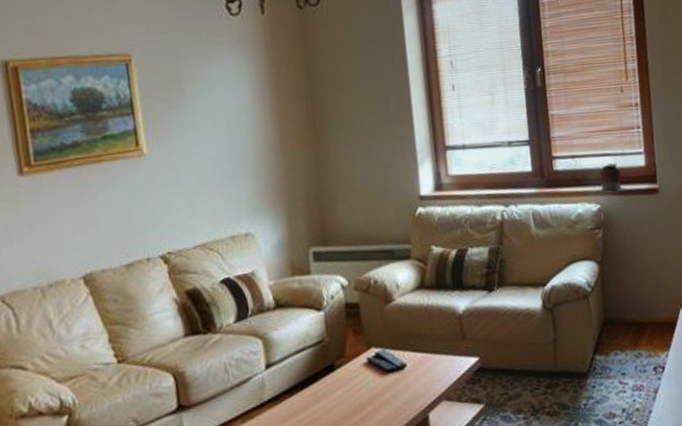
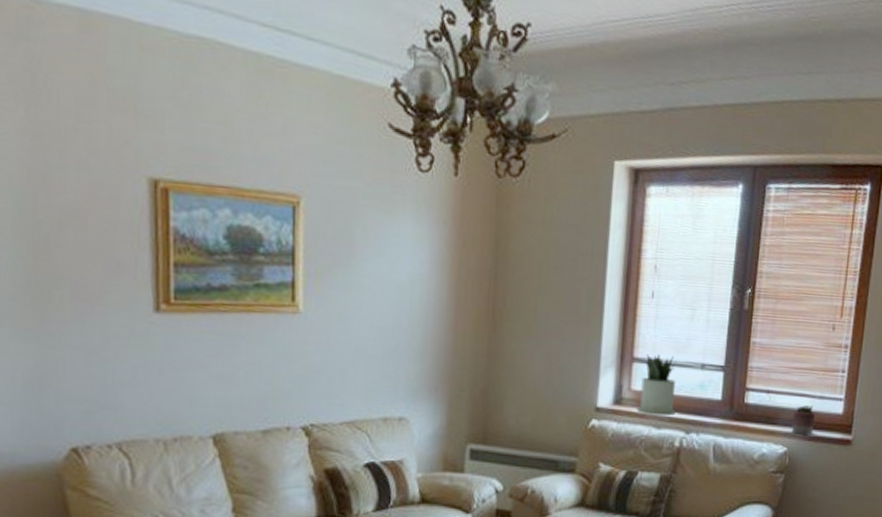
planter: none [456,139,493,196] -> present [636,353,677,417]

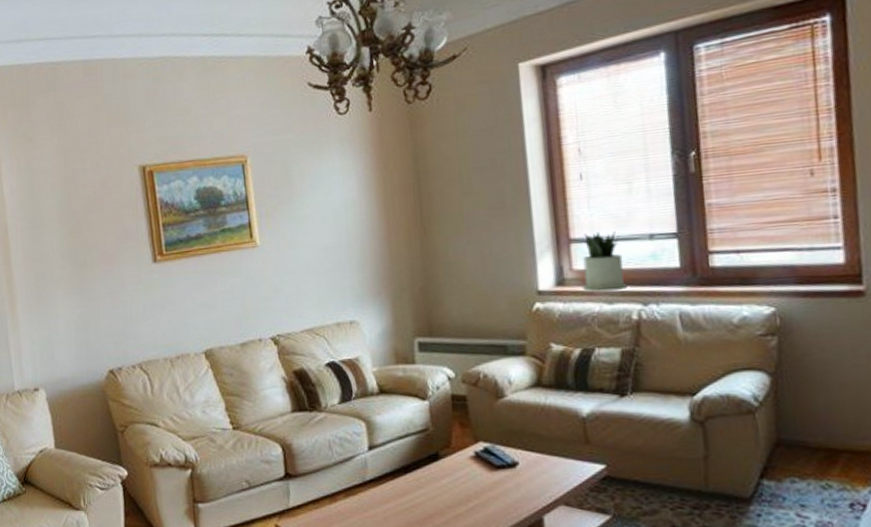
succulent planter: present [790,405,817,436] -> none [775,259,813,293]

